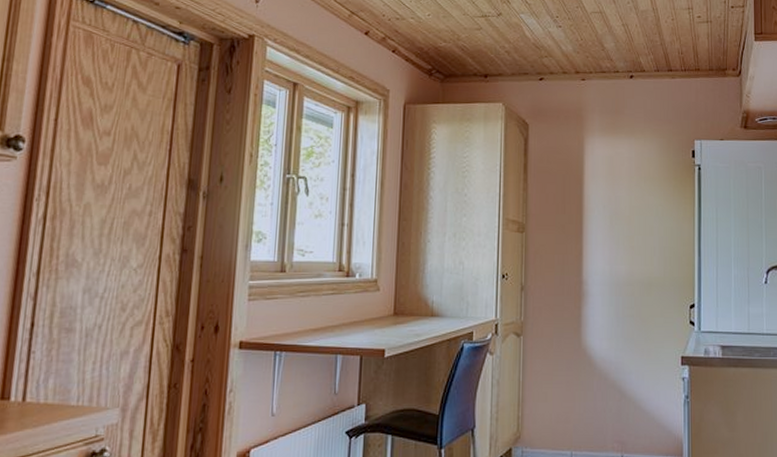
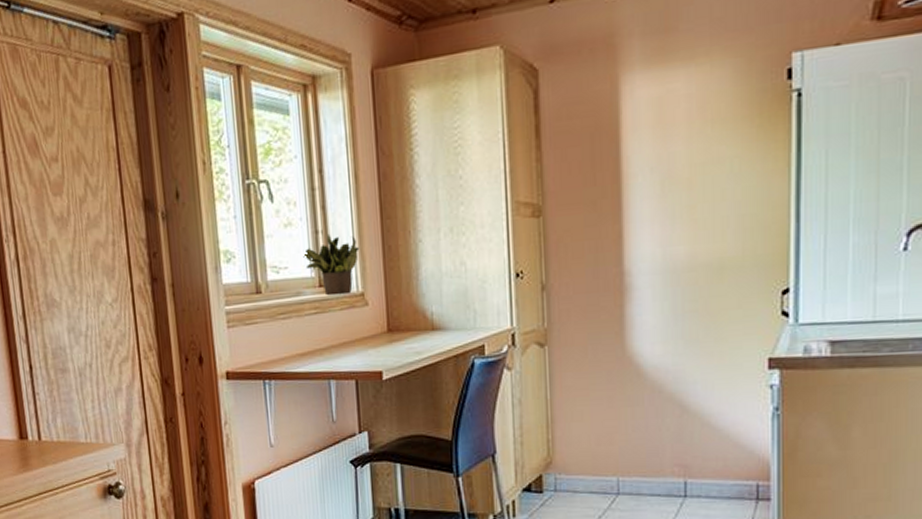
potted plant: none [328,227,378,280] -> present [303,233,360,296]

